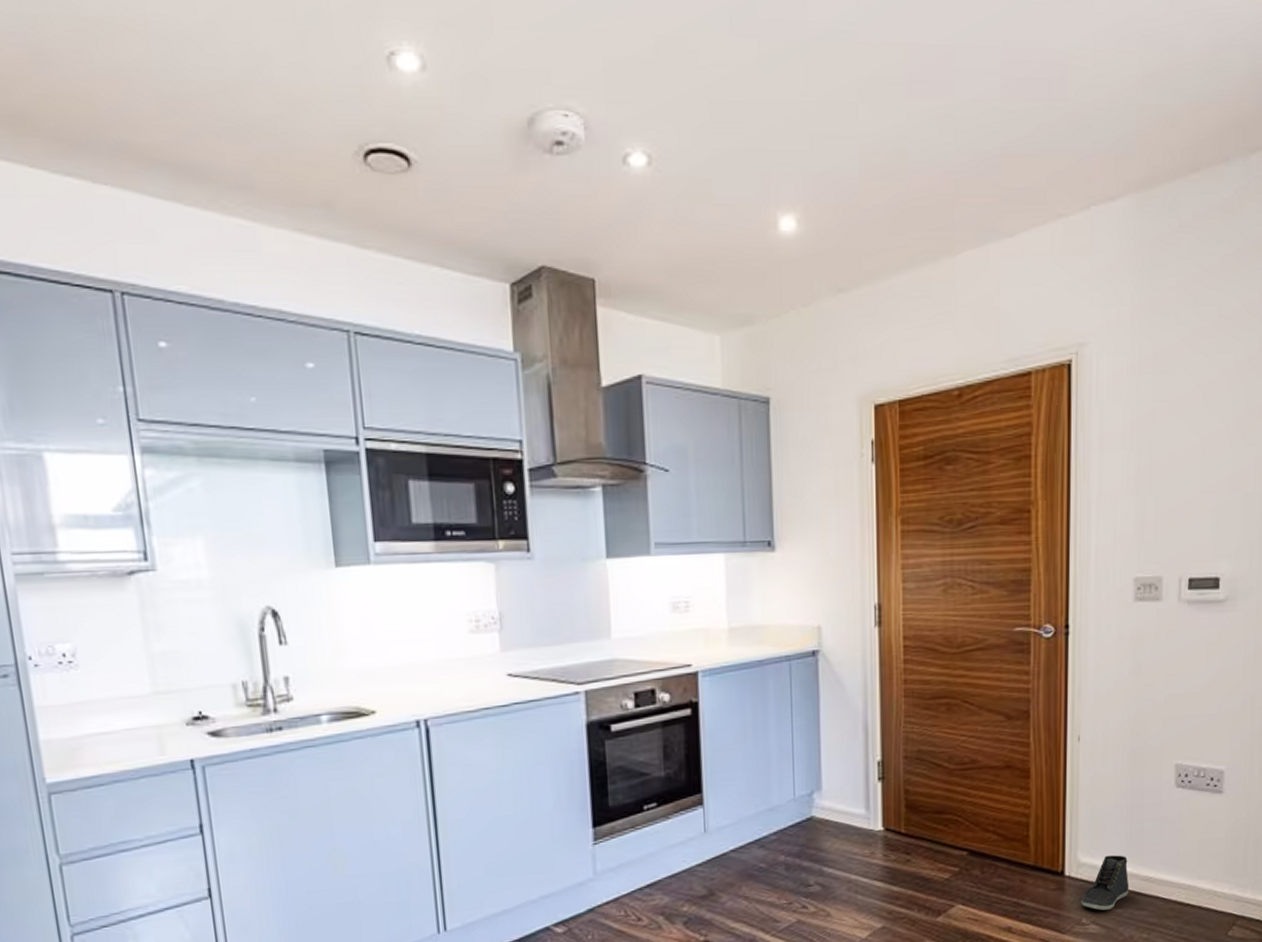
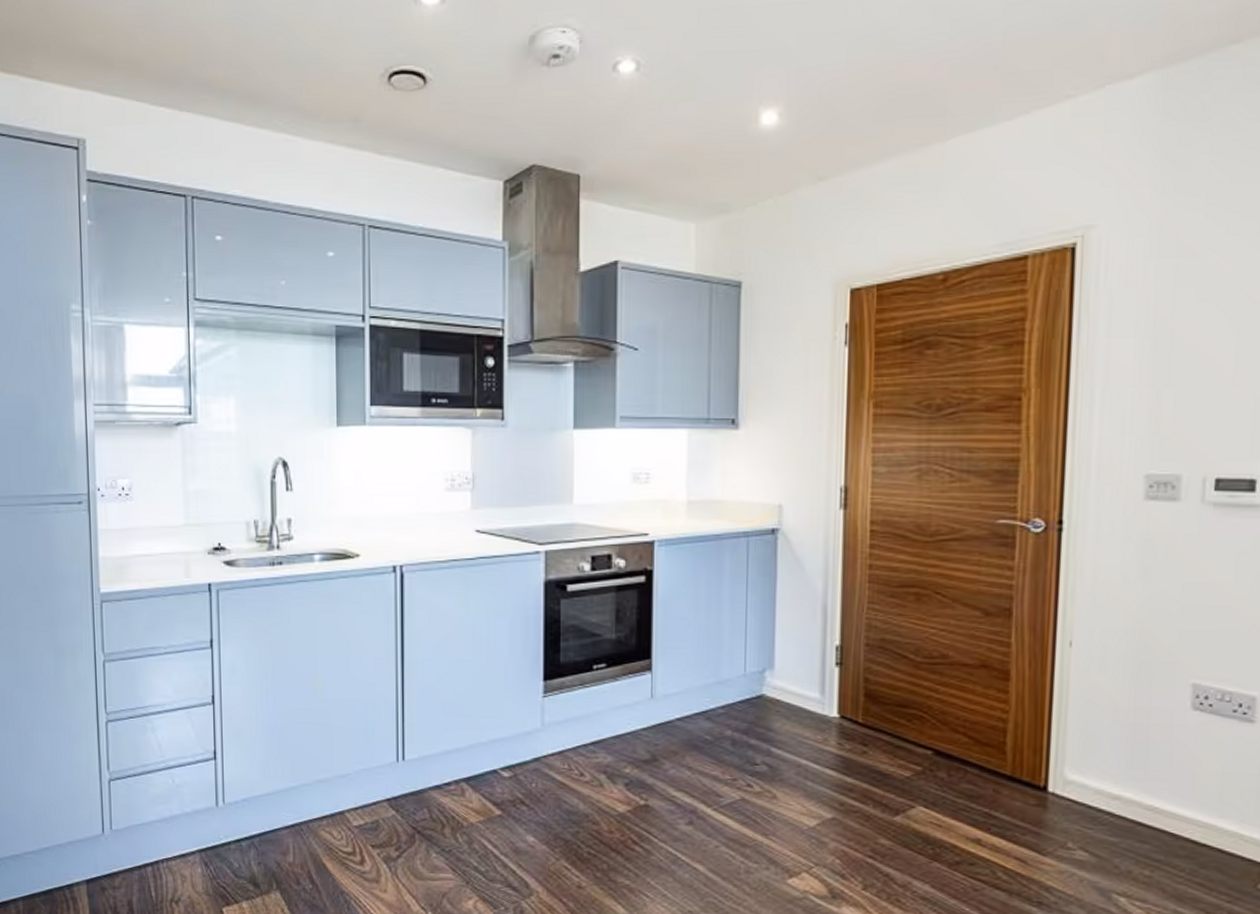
sneaker: present [1081,855,1129,911] -> none [1067,775,1129,837]

